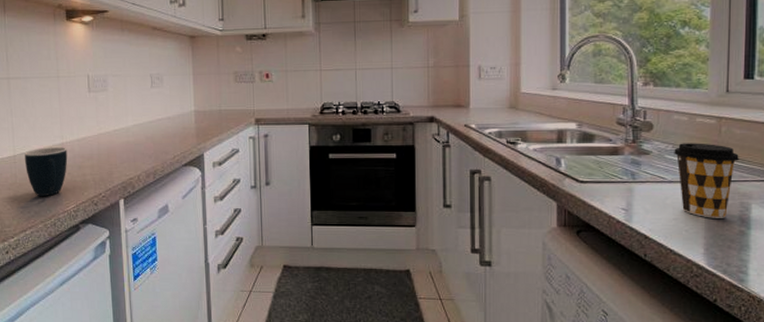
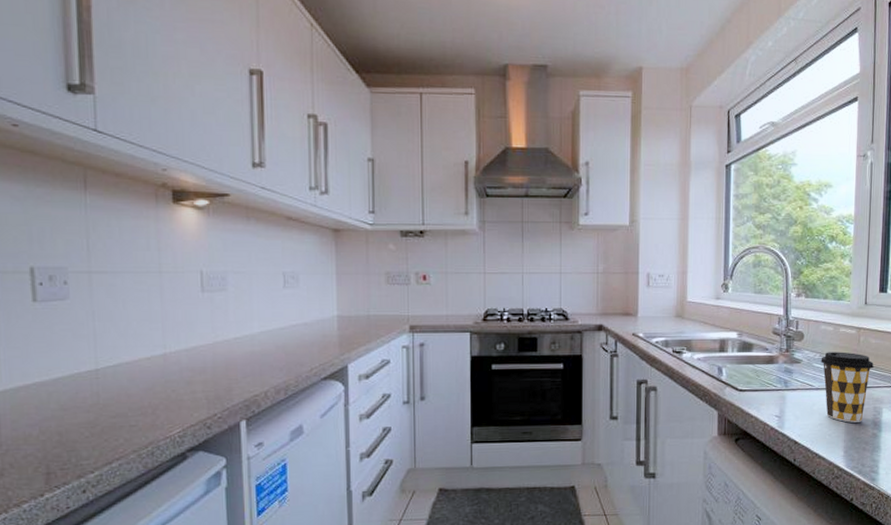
mug: present [25,147,68,196] -> none [111,359,172,419]

